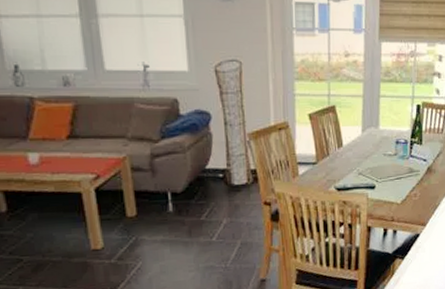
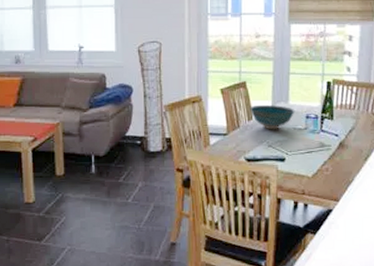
bowl: none [339,130,385,157] -> present [250,104,295,130]

